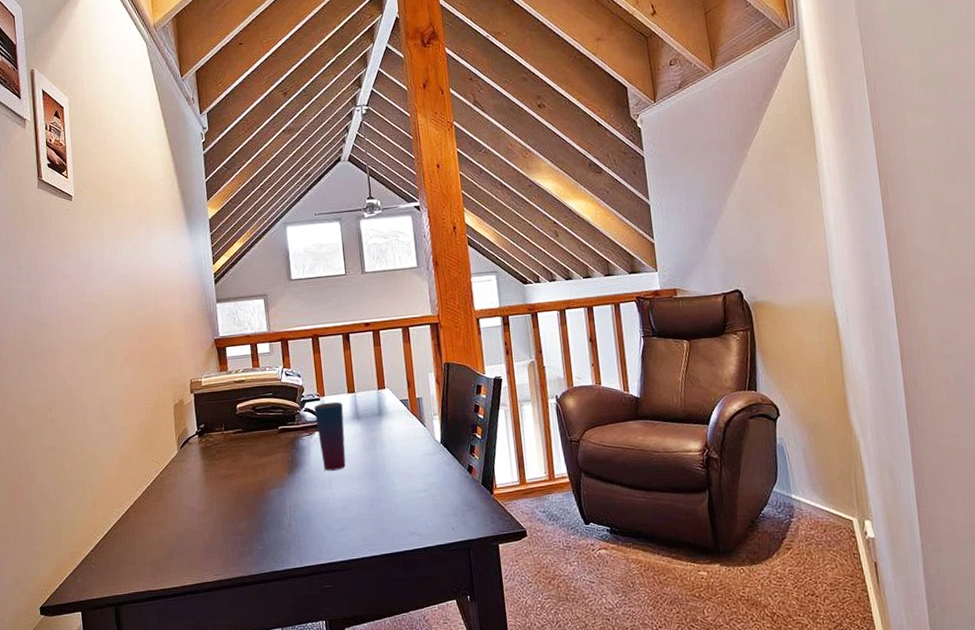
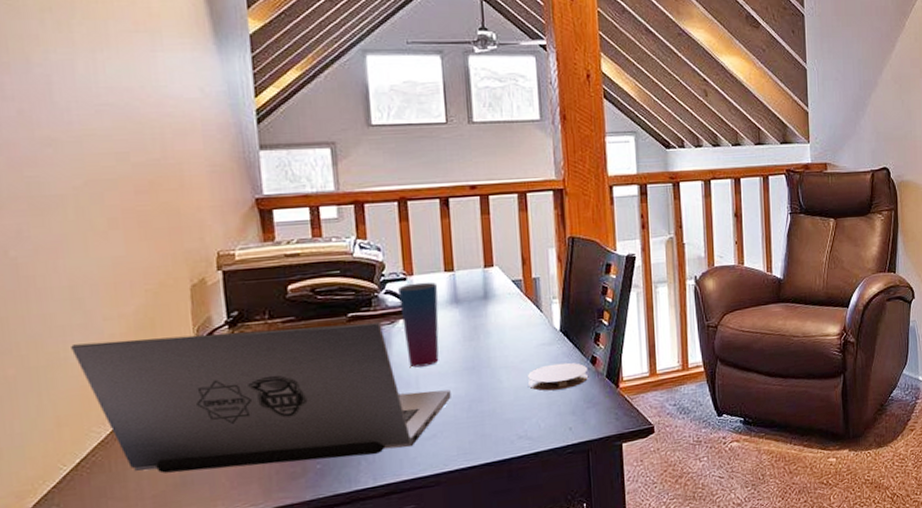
laptop: none [102,433,356,546] -> present [71,321,451,473]
coaster: none [415,470,466,495] -> present [527,362,588,391]

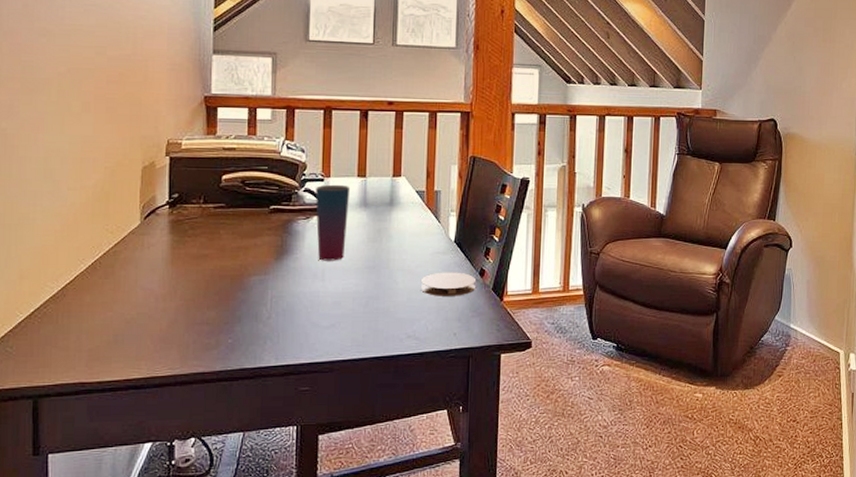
laptop: present [71,321,451,473] -> none [39,208,352,336]

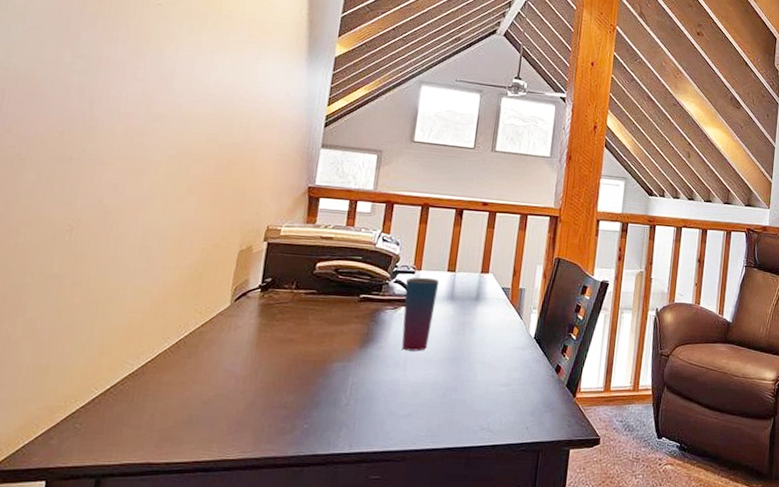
coaster: present [420,272,475,296] -> none [497,366,551,391]

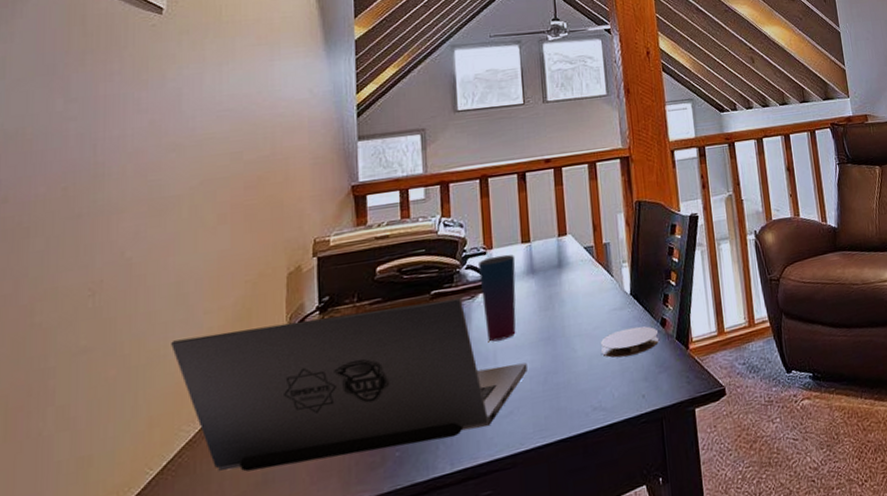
laptop: none [130,285,432,423] -> present [171,297,527,472]
coaster: none [497,366,551,391] -> present [600,326,658,358]

